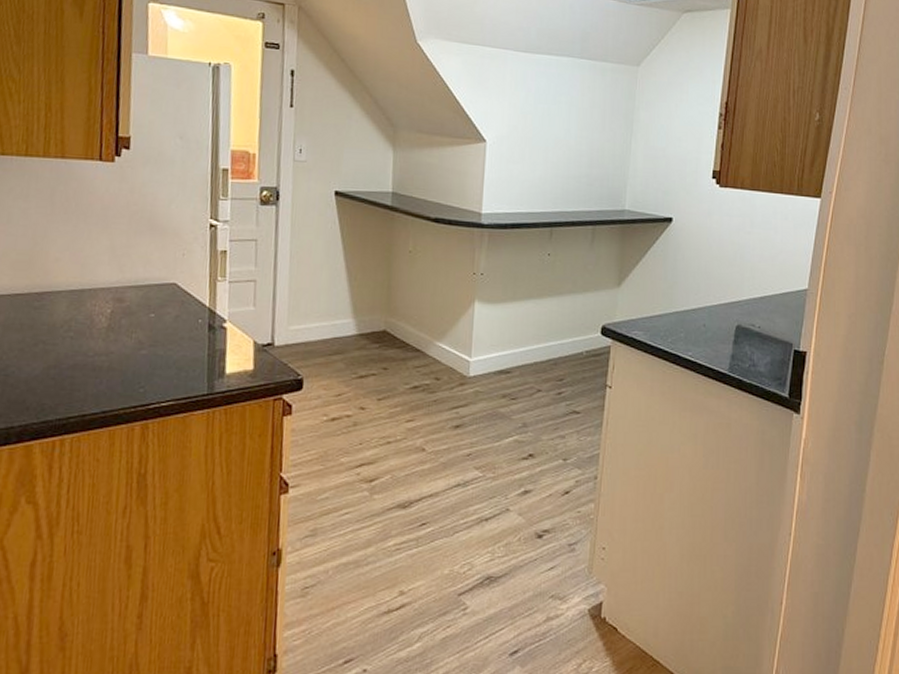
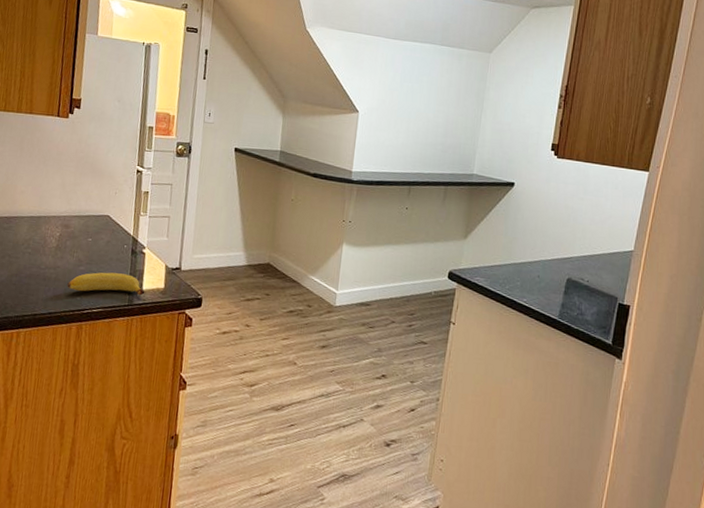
banana: none [125,355,229,382] -> present [67,272,145,296]

